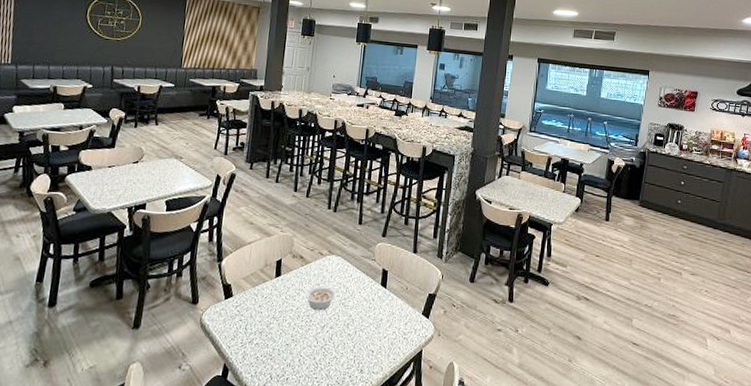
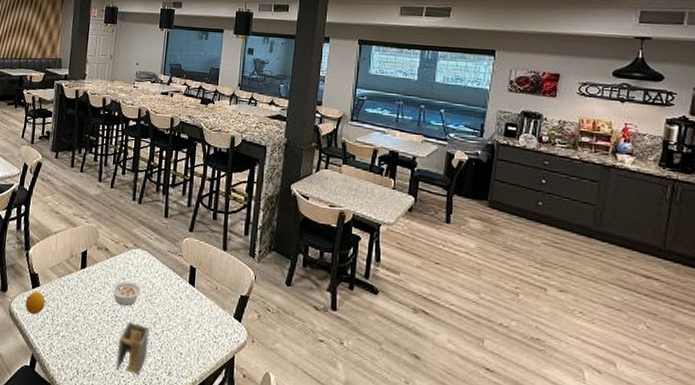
fruit: none [217,302,239,325] -> present [25,291,46,315]
napkin holder: none [310,325,343,376] -> present [116,322,150,376]

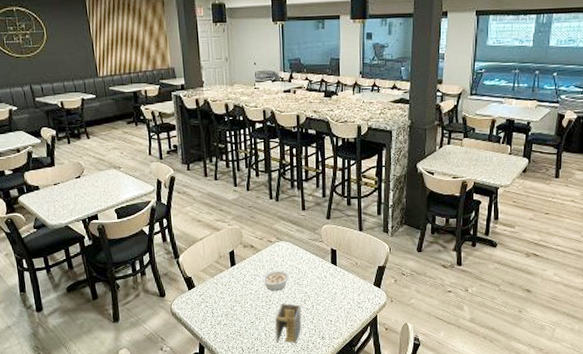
fruit: present [25,291,46,315] -> none [184,292,204,312]

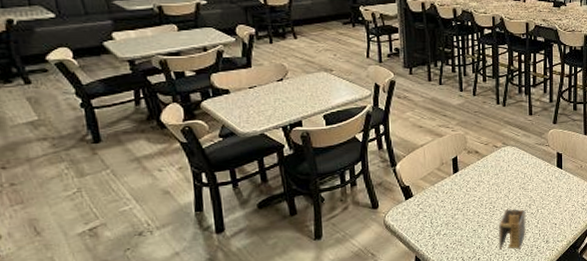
legume: present [255,270,289,292] -> none [479,175,515,198]

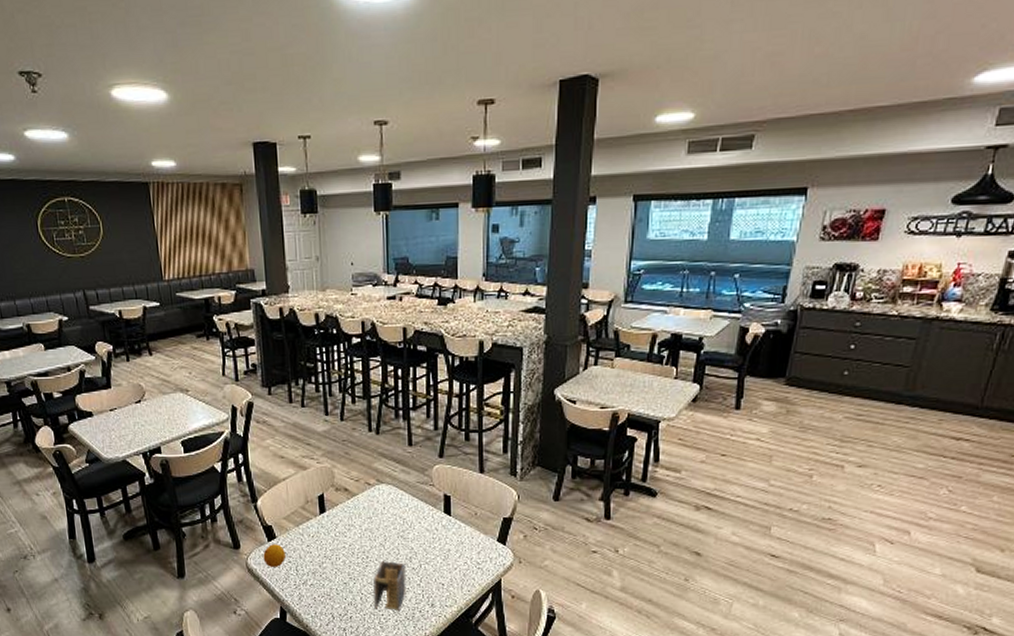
fruit: none [400,202,422,223] -> present [263,544,287,568]

